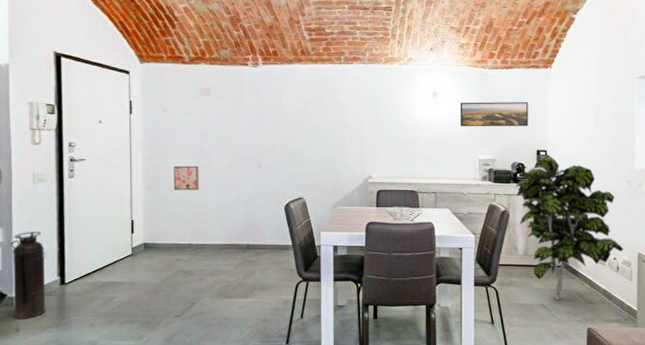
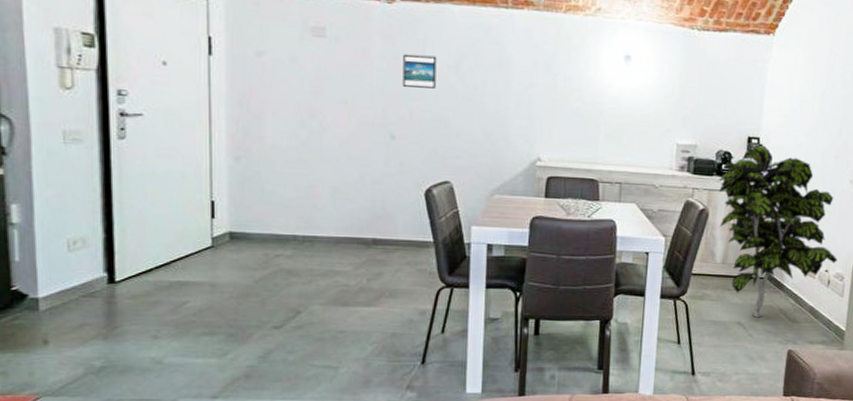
fire extinguisher: present [11,232,46,320] -> none [32,210,87,329]
wall art: present [173,165,199,191] -> none [272,130,308,166]
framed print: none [266,103,290,129] -> present [402,53,437,89]
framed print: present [459,102,528,127] -> none [656,70,743,107]

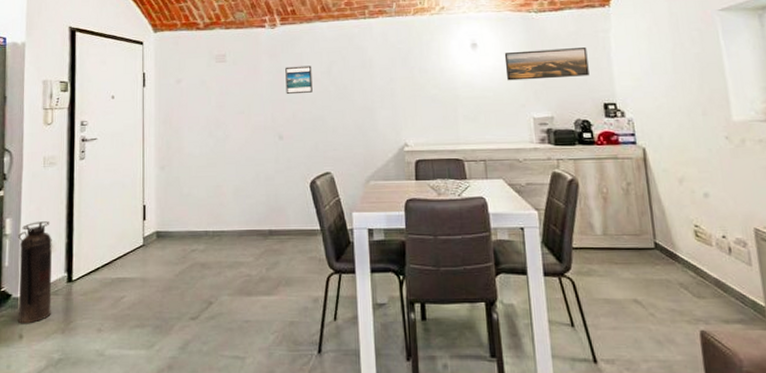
fire extinguisher: none [32,210,87,329] -> present [17,221,52,324]
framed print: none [656,70,743,107] -> present [504,47,589,81]
indoor plant: present [718,145,838,318] -> none [582,110,734,294]

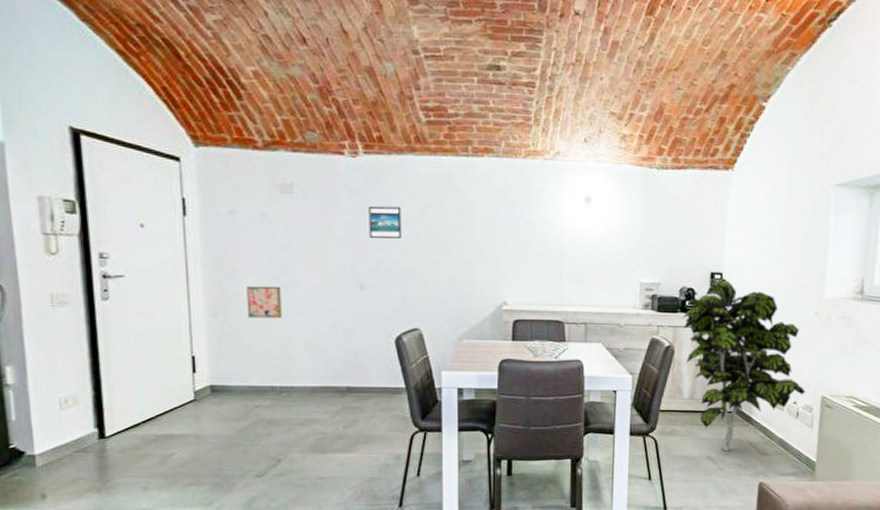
fire extinguisher: present [17,221,52,324] -> none [25,371,81,483]
wall art: none [188,140,215,170] -> present [246,285,282,319]
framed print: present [504,47,589,81] -> none [618,210,703,243]
indoor plant: none [582,110,734,294] -> present [683,280,806,452]

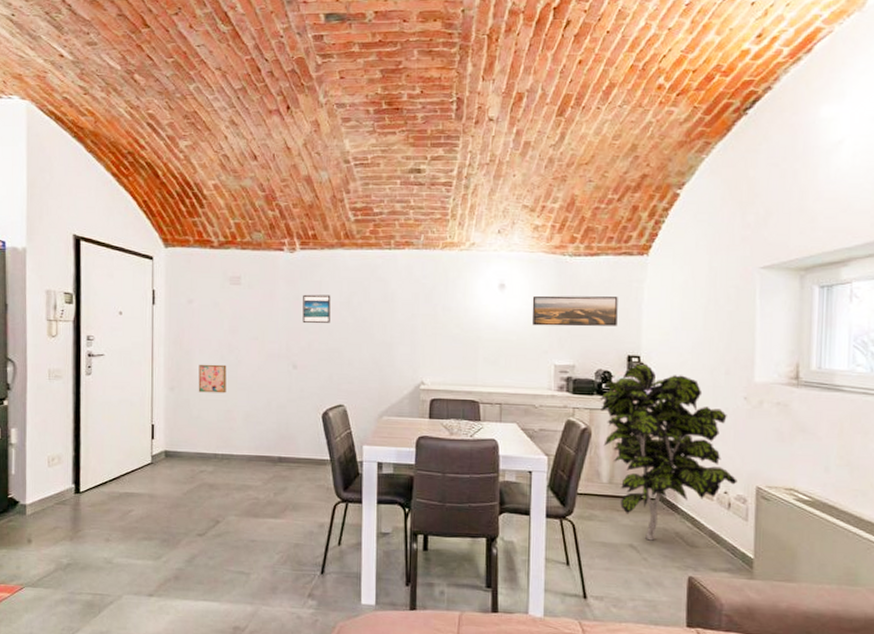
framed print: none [618,210,703,243] -> present [531,295,618,327]

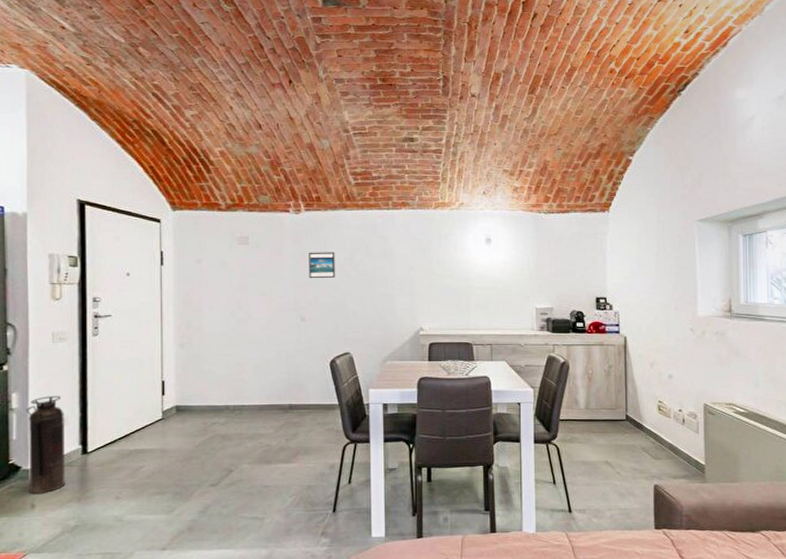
fire extinguisher: none [24,433,60,530] -> present [26,396,65,495]
wall art: present [198,364,227,393] -> none [209,320,237,348]
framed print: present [531,295,618,327] -> none [515,247,586,274]
indoor plant: present [599,363,737,541] -> none [575,304,689,457]

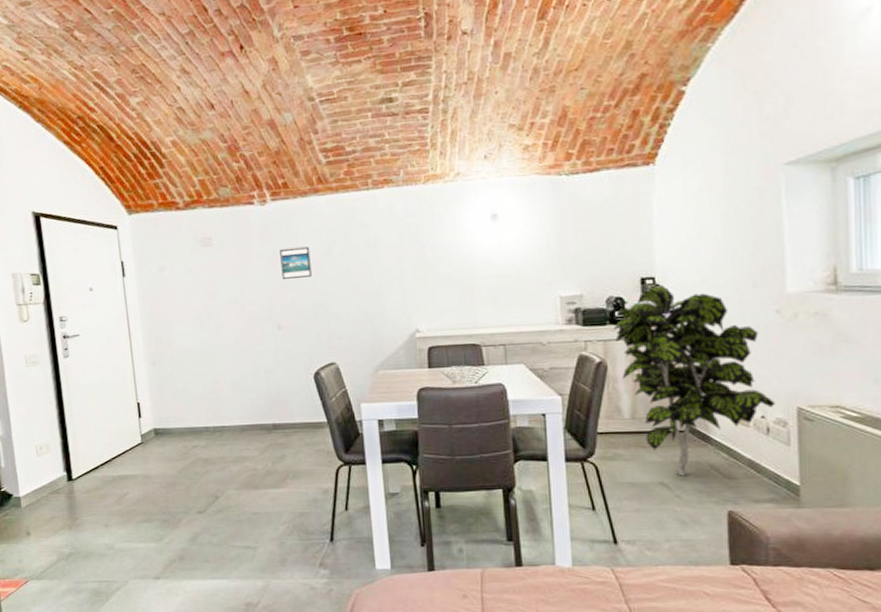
fire extinguisher: present [26,396,65,495] -> none [10,422,56,522]
indoor plant: none [575,304,689,457] -> present [613,285,775,476]

